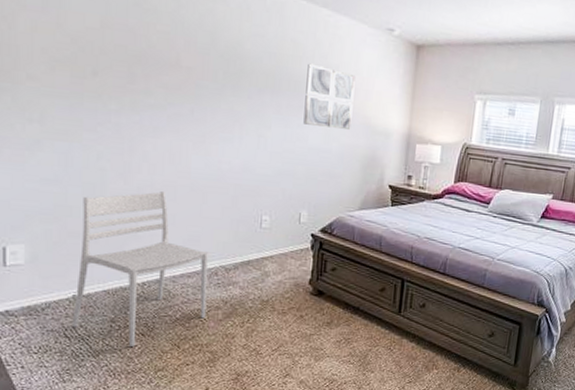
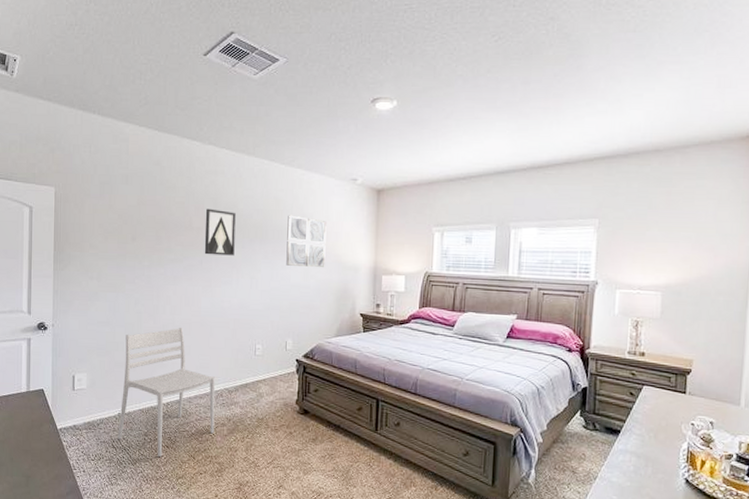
wall art: none [196,44,240,107] -> present [204,208,236,256]

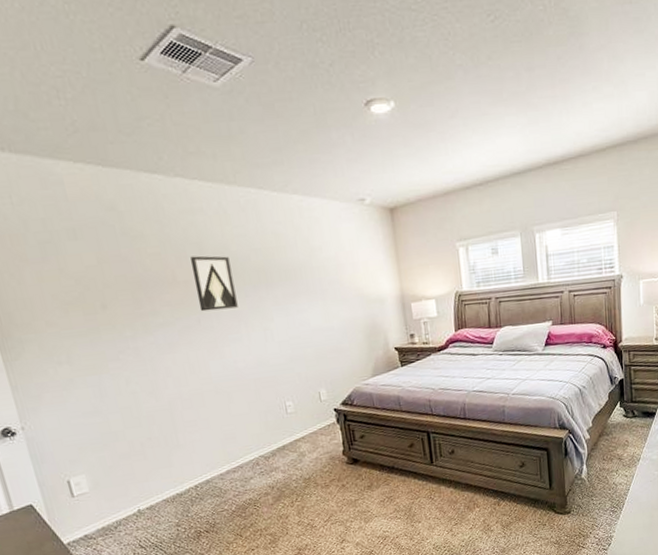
chair: present [117,327,215,457] -> none [124,399,258,544]
wall art: present [286,215,327,267] -> none [293,250,347,309]

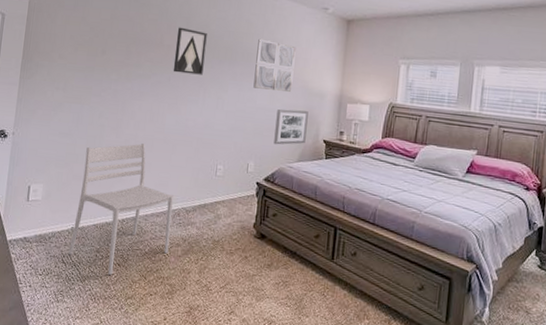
chair: none [124,399,258,544] -> present [68,142,173,275]
wall art: none [293,250,347,309] -> present [253,38,296,92]
wall art: none [336,321,376,365] -> present [273,109,308,145]

